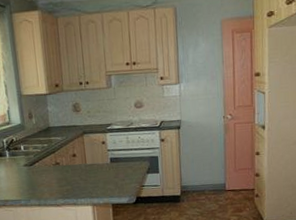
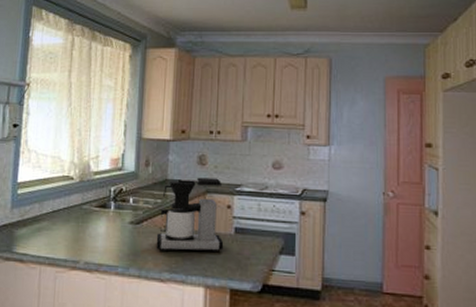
coffee maker: none [48,121,103,184] -> present [156,177,224,253]

